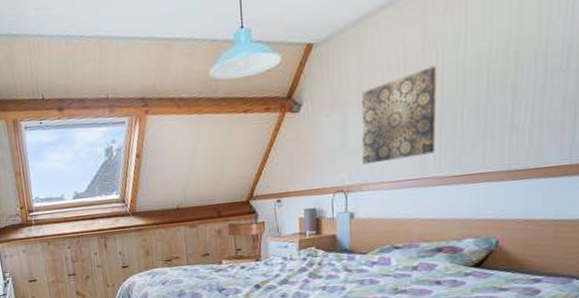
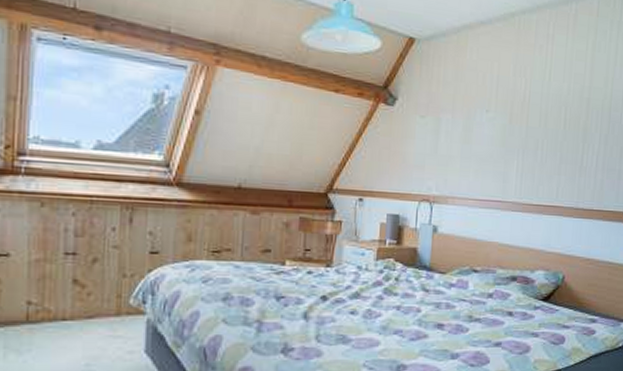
wall art: present [361,66,437,165] -> none [450,92,525,178]

